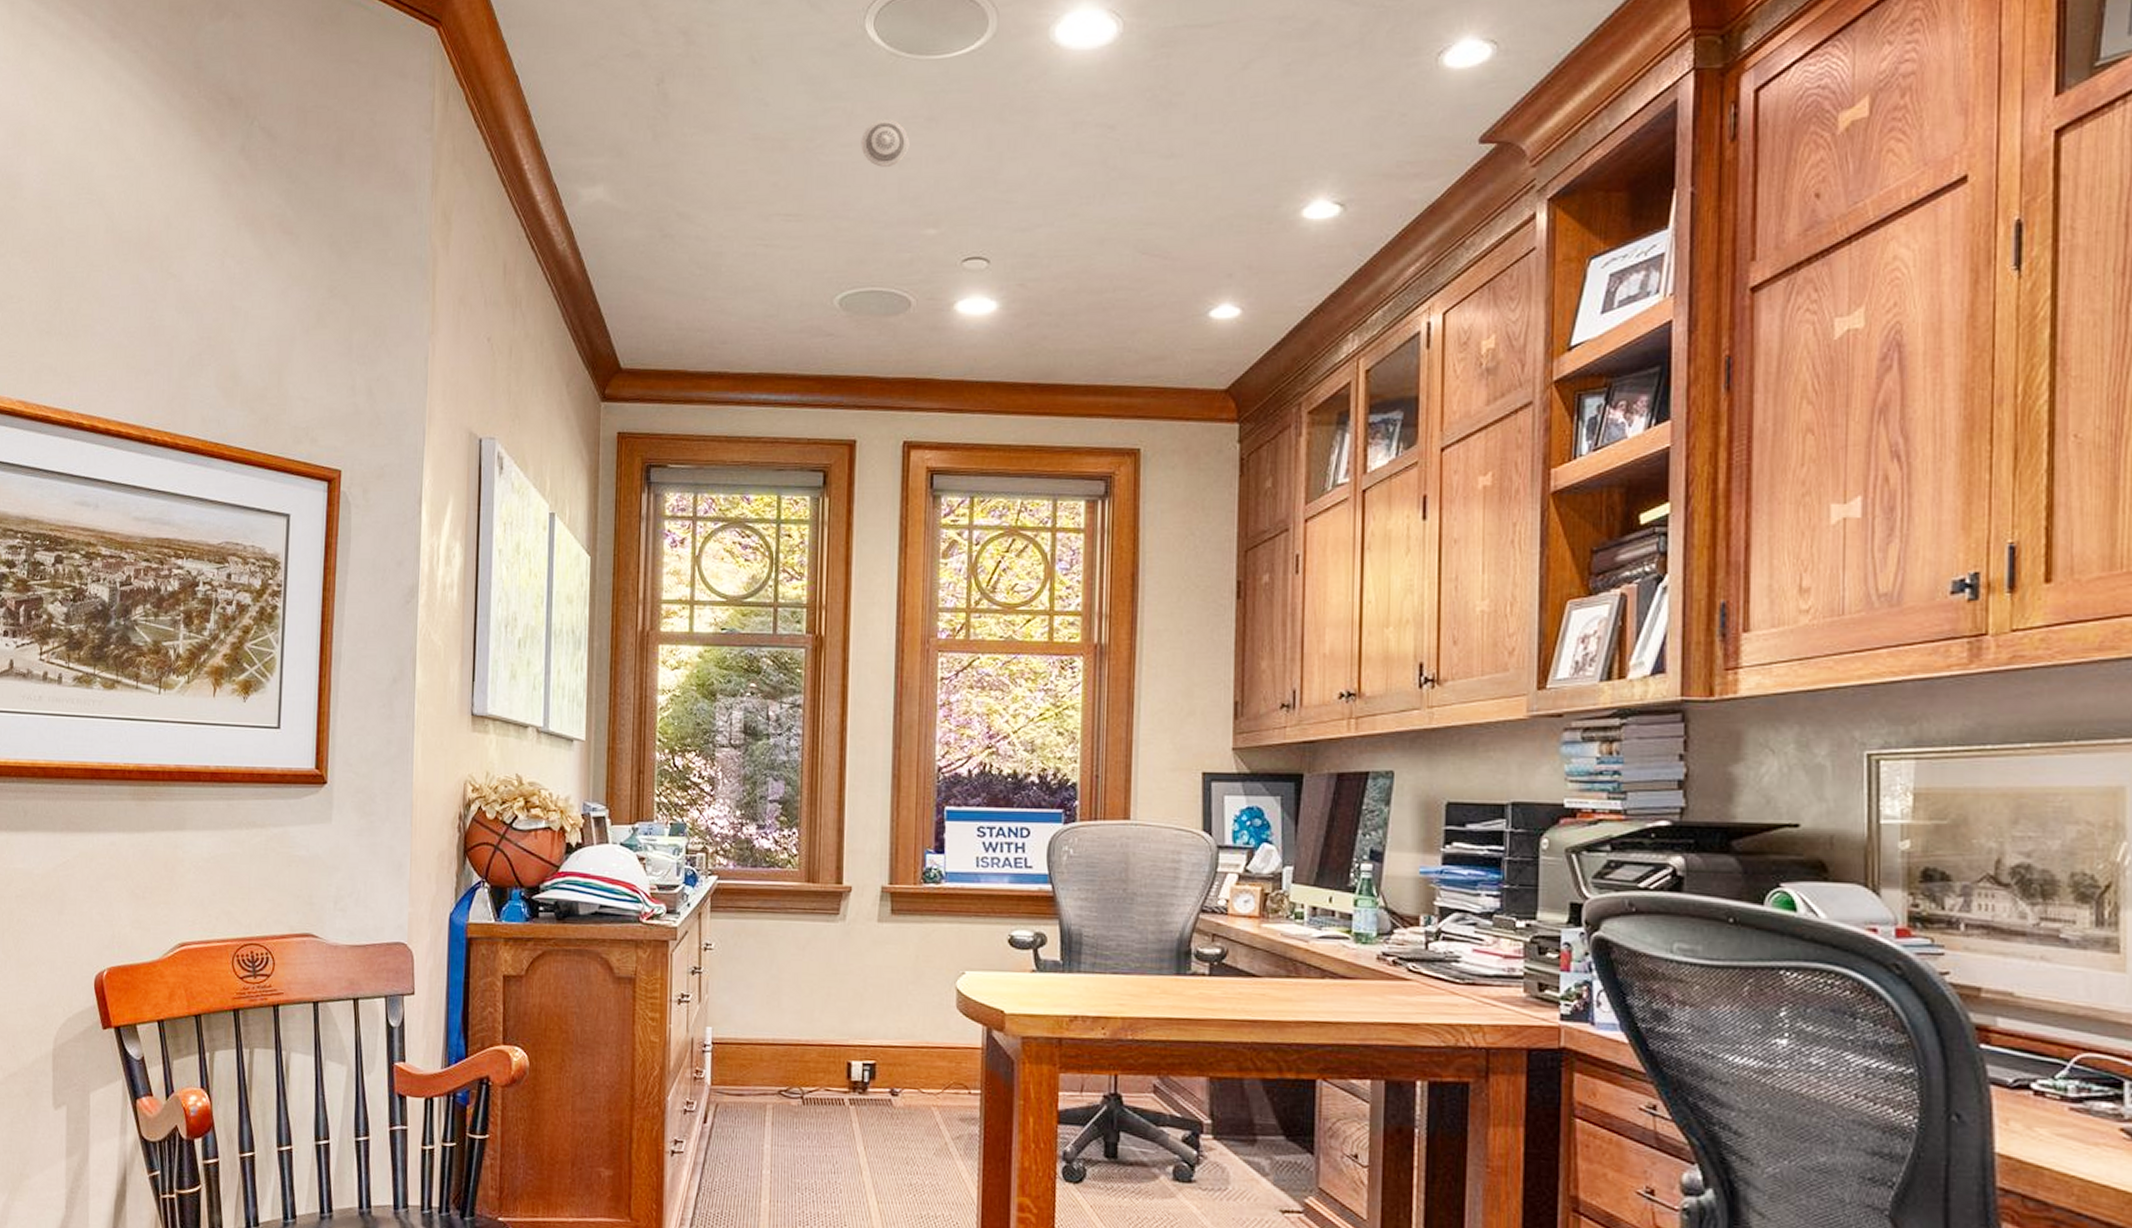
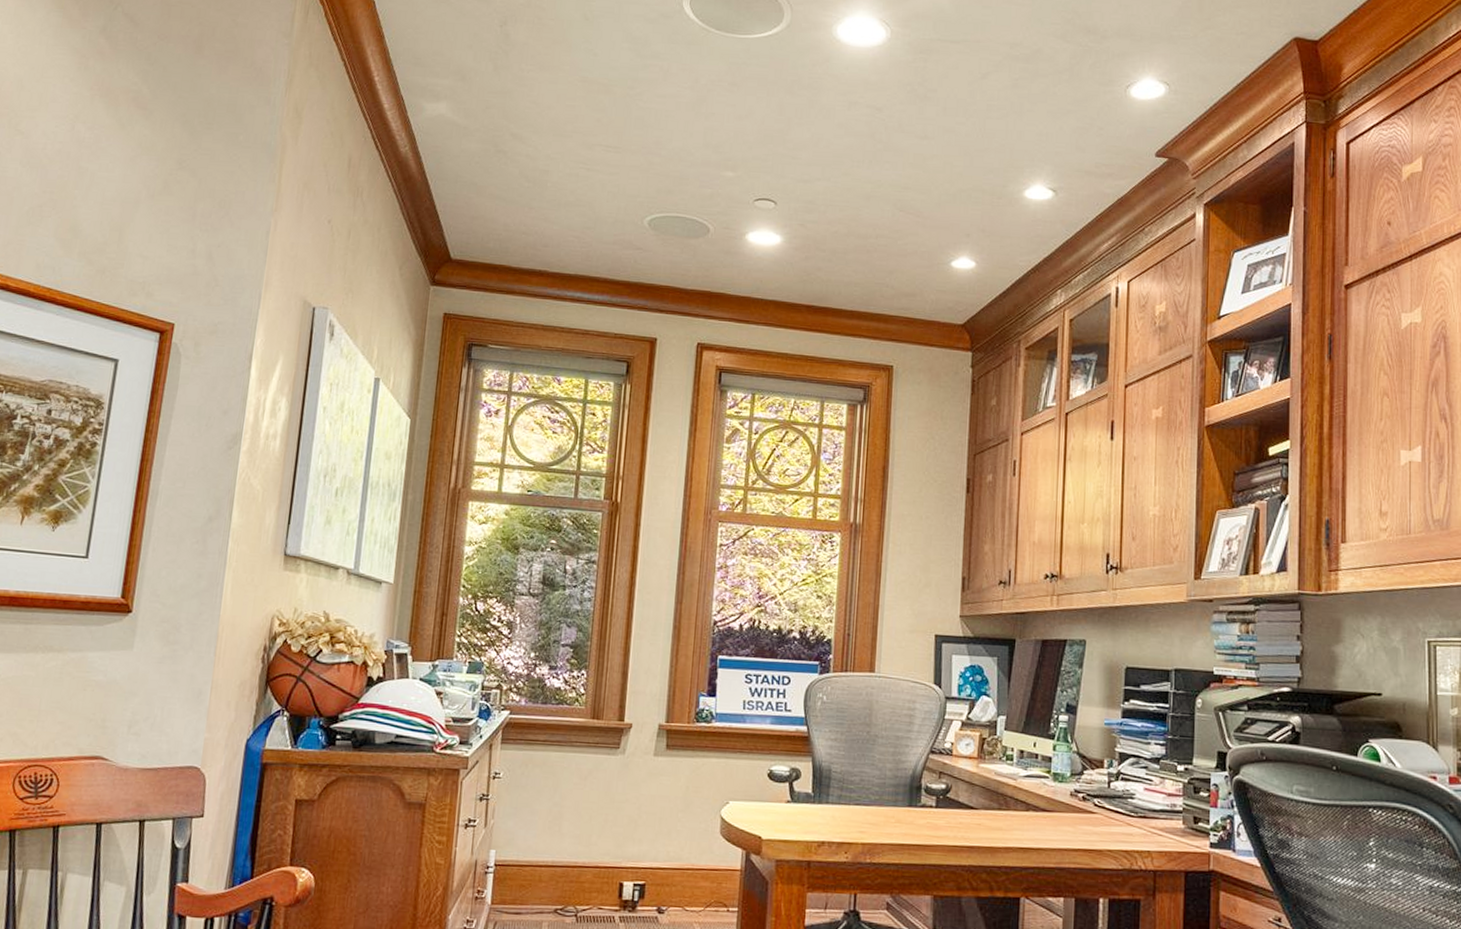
smoke detector: present [861,119,910,167] -> none [674,79,715,118]

